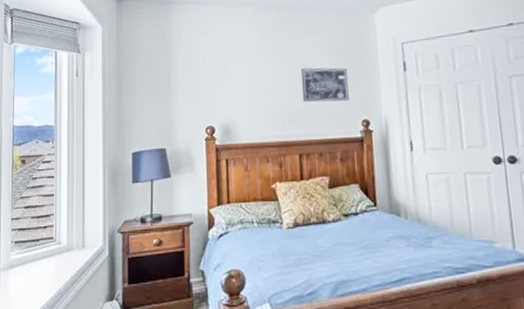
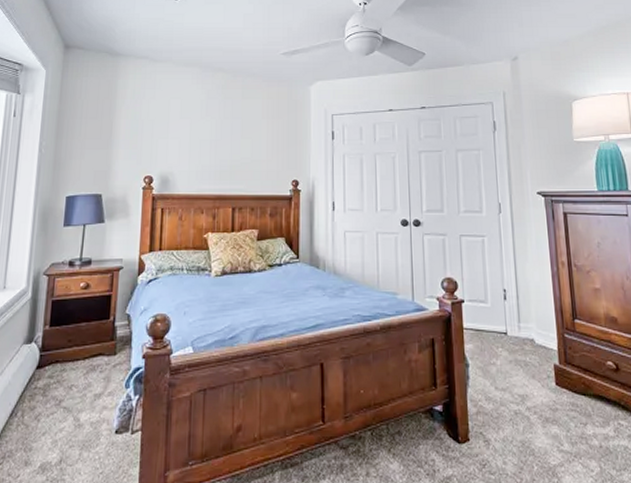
wall art: present [300,67,349,102] -> none [239,129,282,162]

